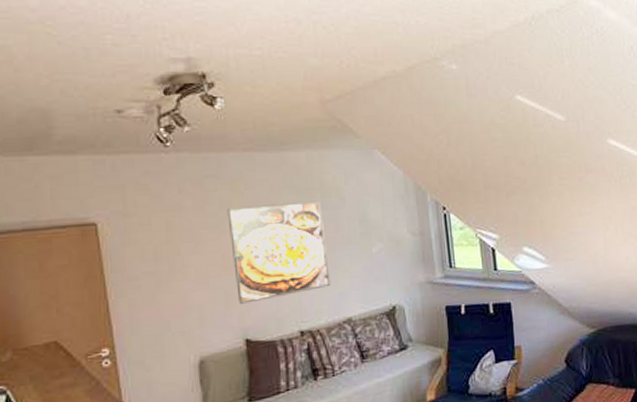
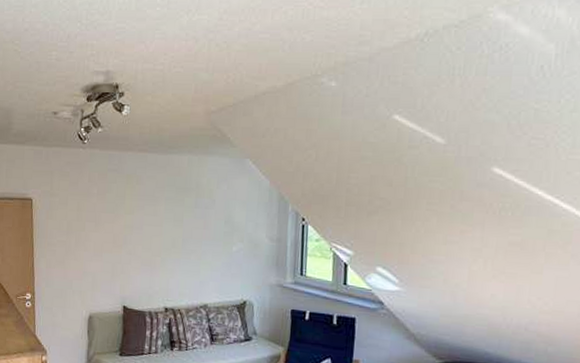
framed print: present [227,200,331,304] -> none [121,198,195,278]

